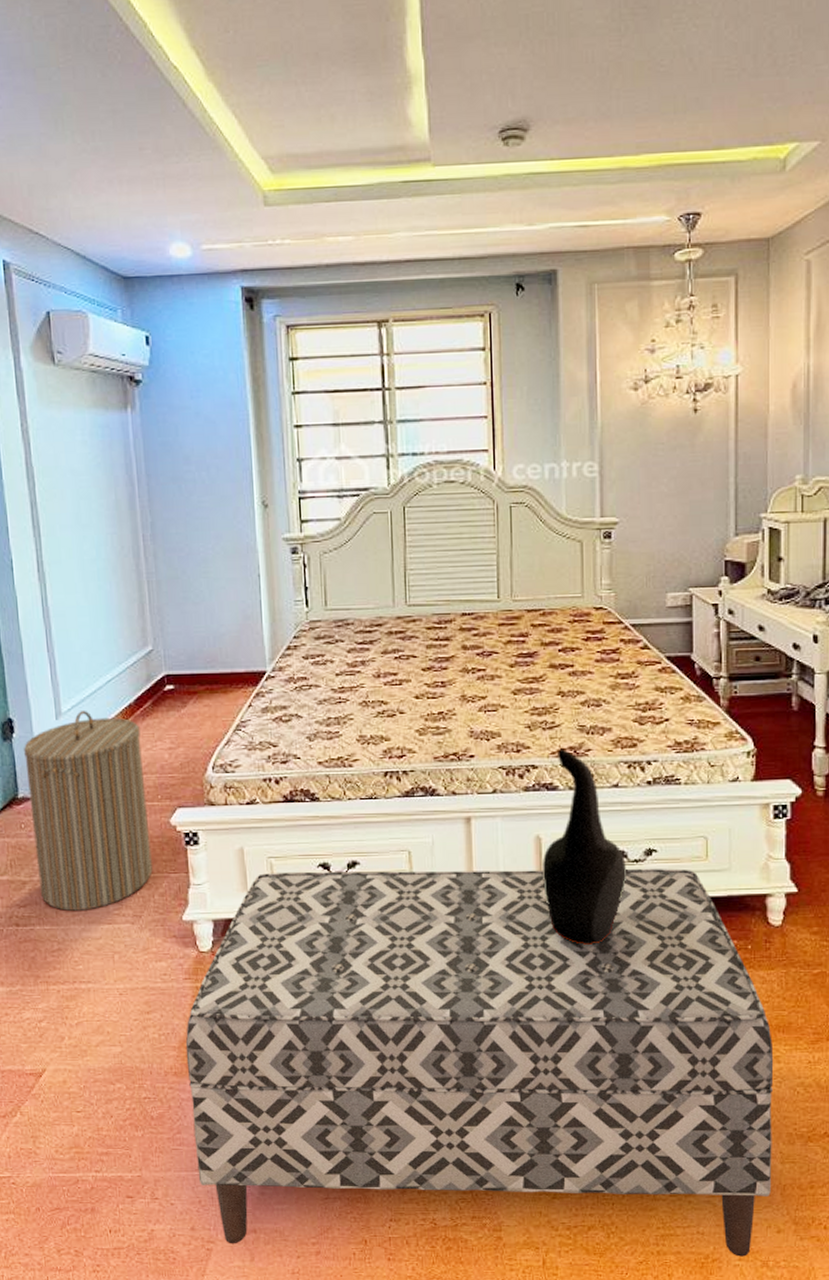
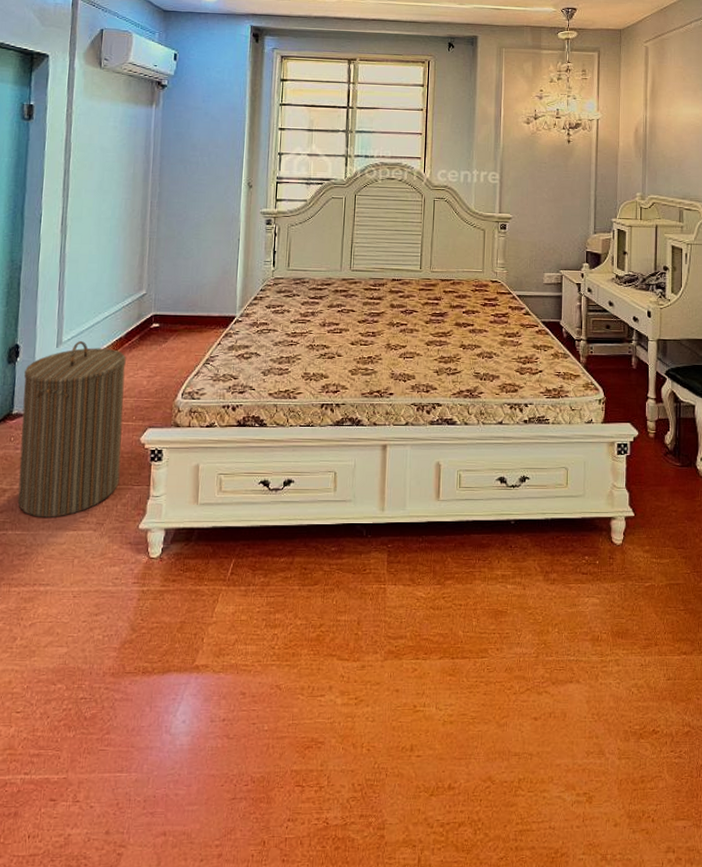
bench: present [185,869,774,1257] -> none [119,487,614,851]
decorative vase: present [543,749,626,945] -> none [440,391,505,558]

